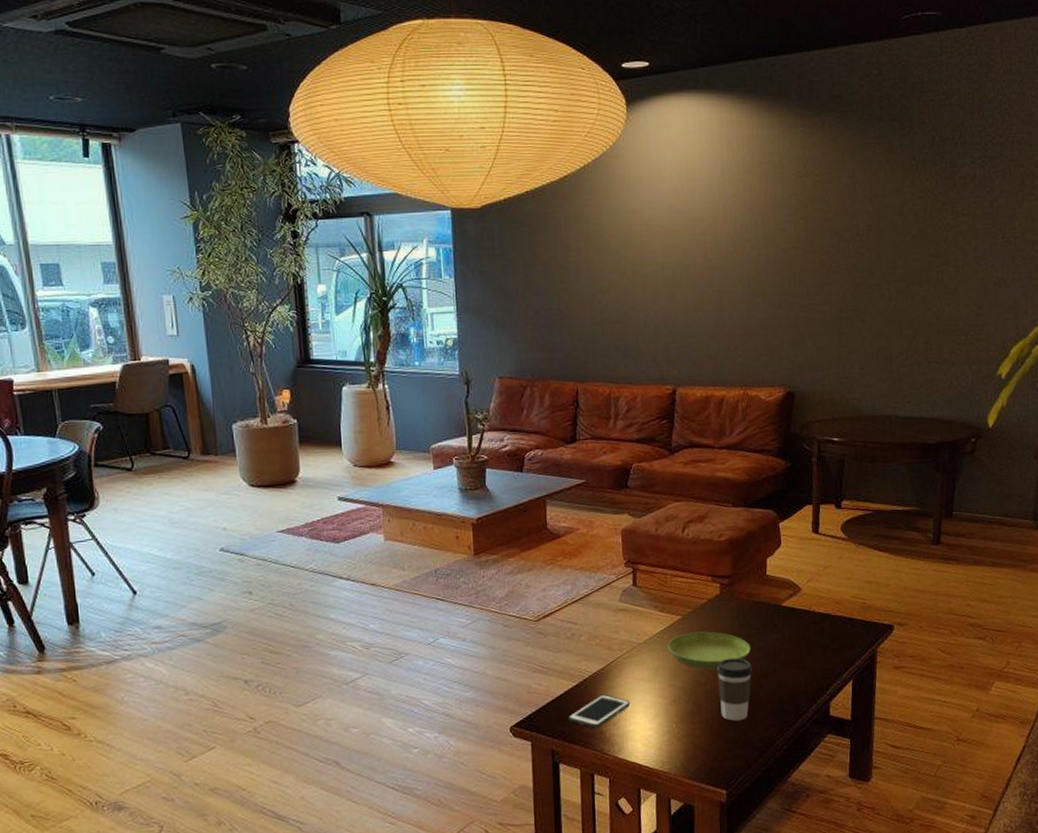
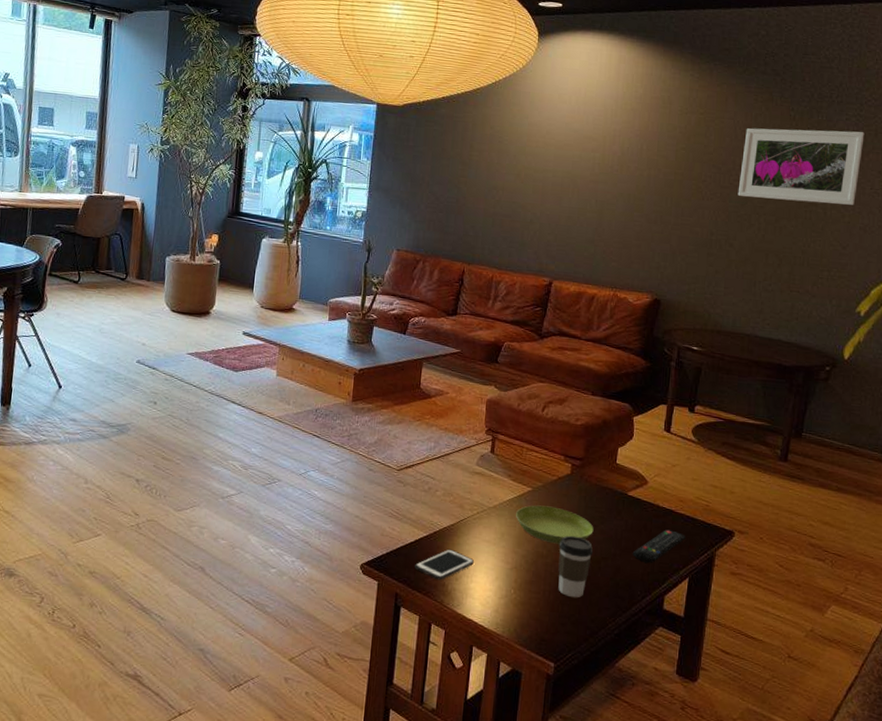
remote control: none [793,634,845,672] -> present [632,529,685,563]
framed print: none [864,174,992,265] -> present [738,128,865,205]

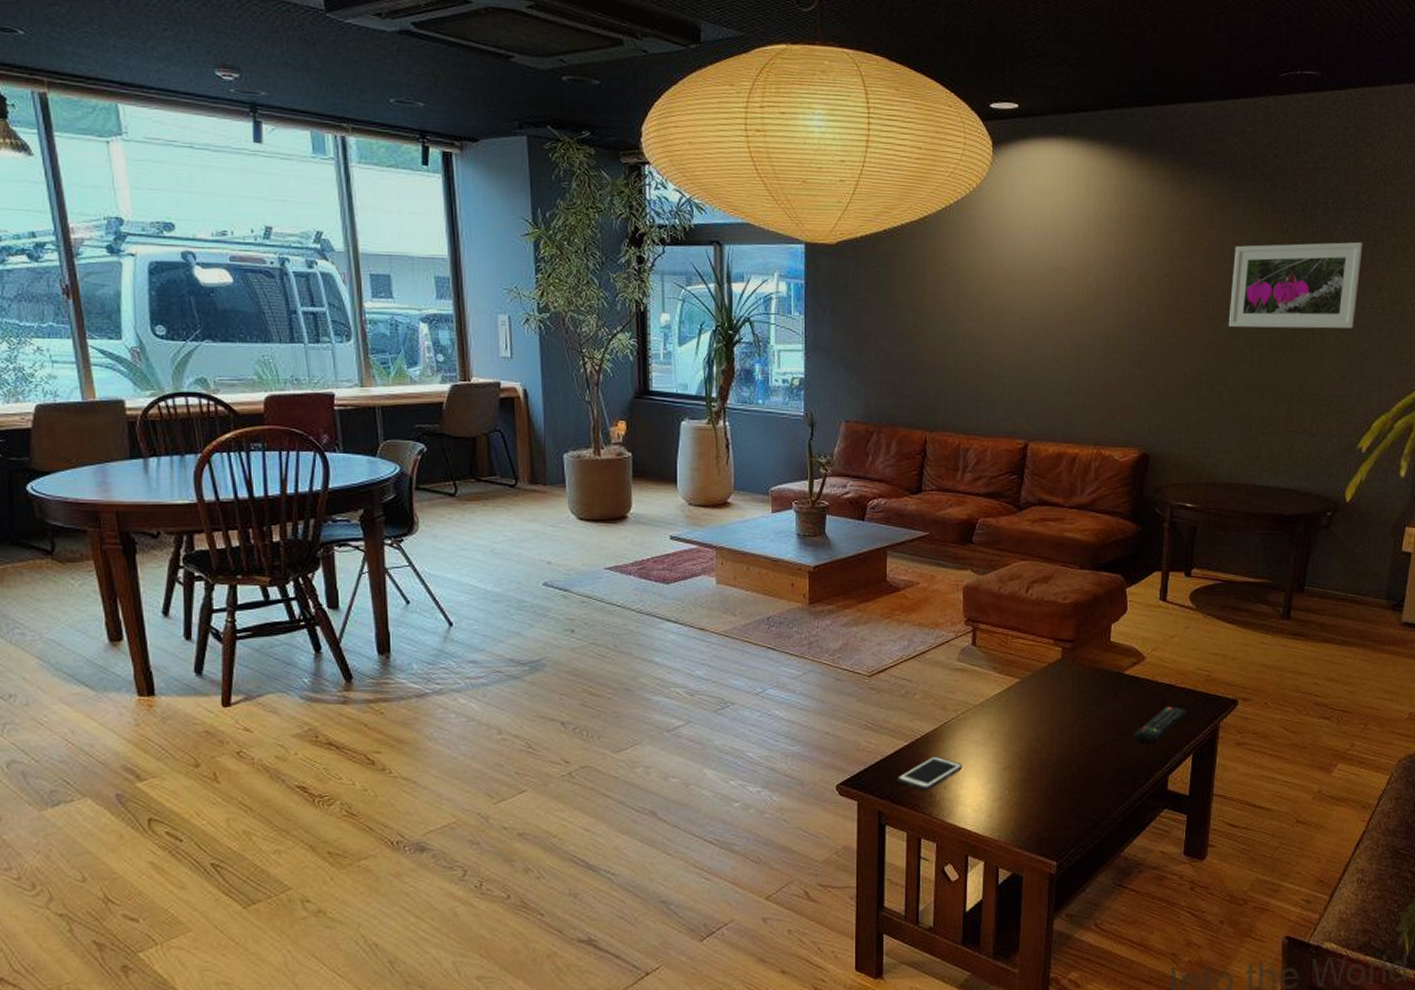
saucer: present [516,505,594,544] -> none [1005,696,1090,736]
coffee cup: present [558,535,593,598] -> none [1053,725,1091,791]

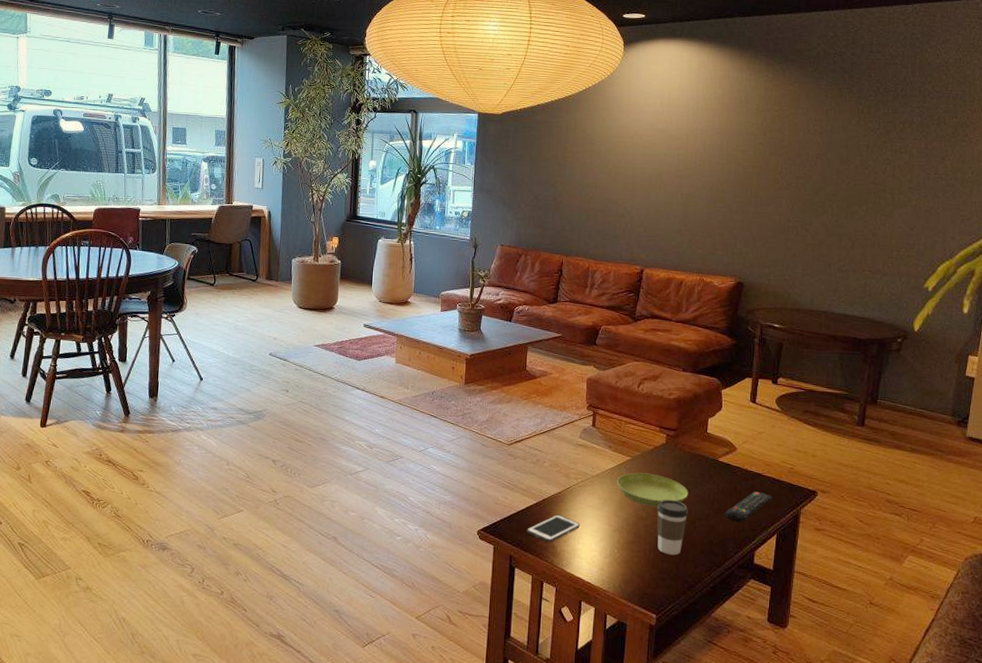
saucer: none [1005,696,1090,736] -> present [617,472,688,507]
coffee cup: none [1053,725,1091,791] -> present [657,499,689,556]
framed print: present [1228,241,1363,329] -> none [812,121,928,190]

